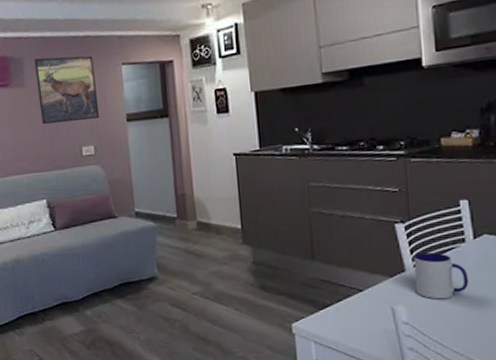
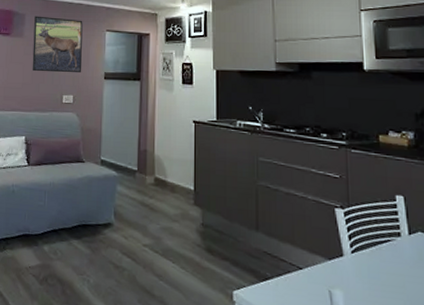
mug: present [413,252,469,300] -> none [351,240,404,291]

